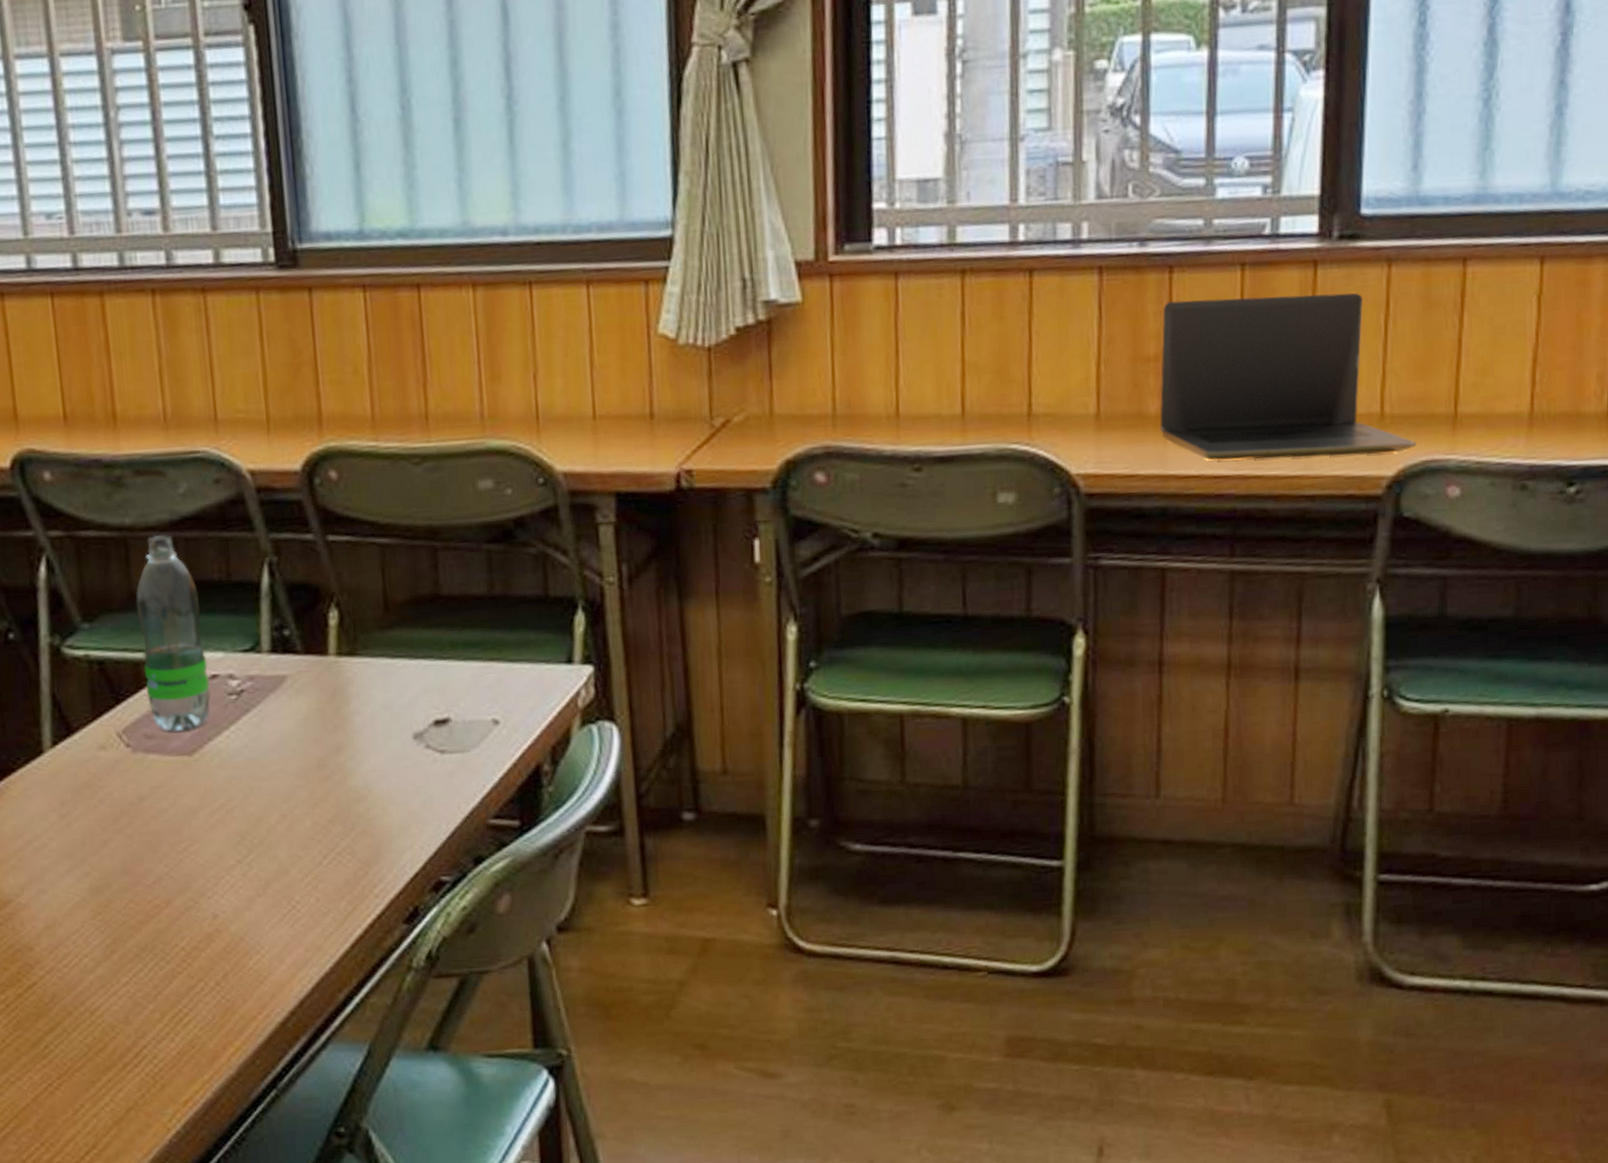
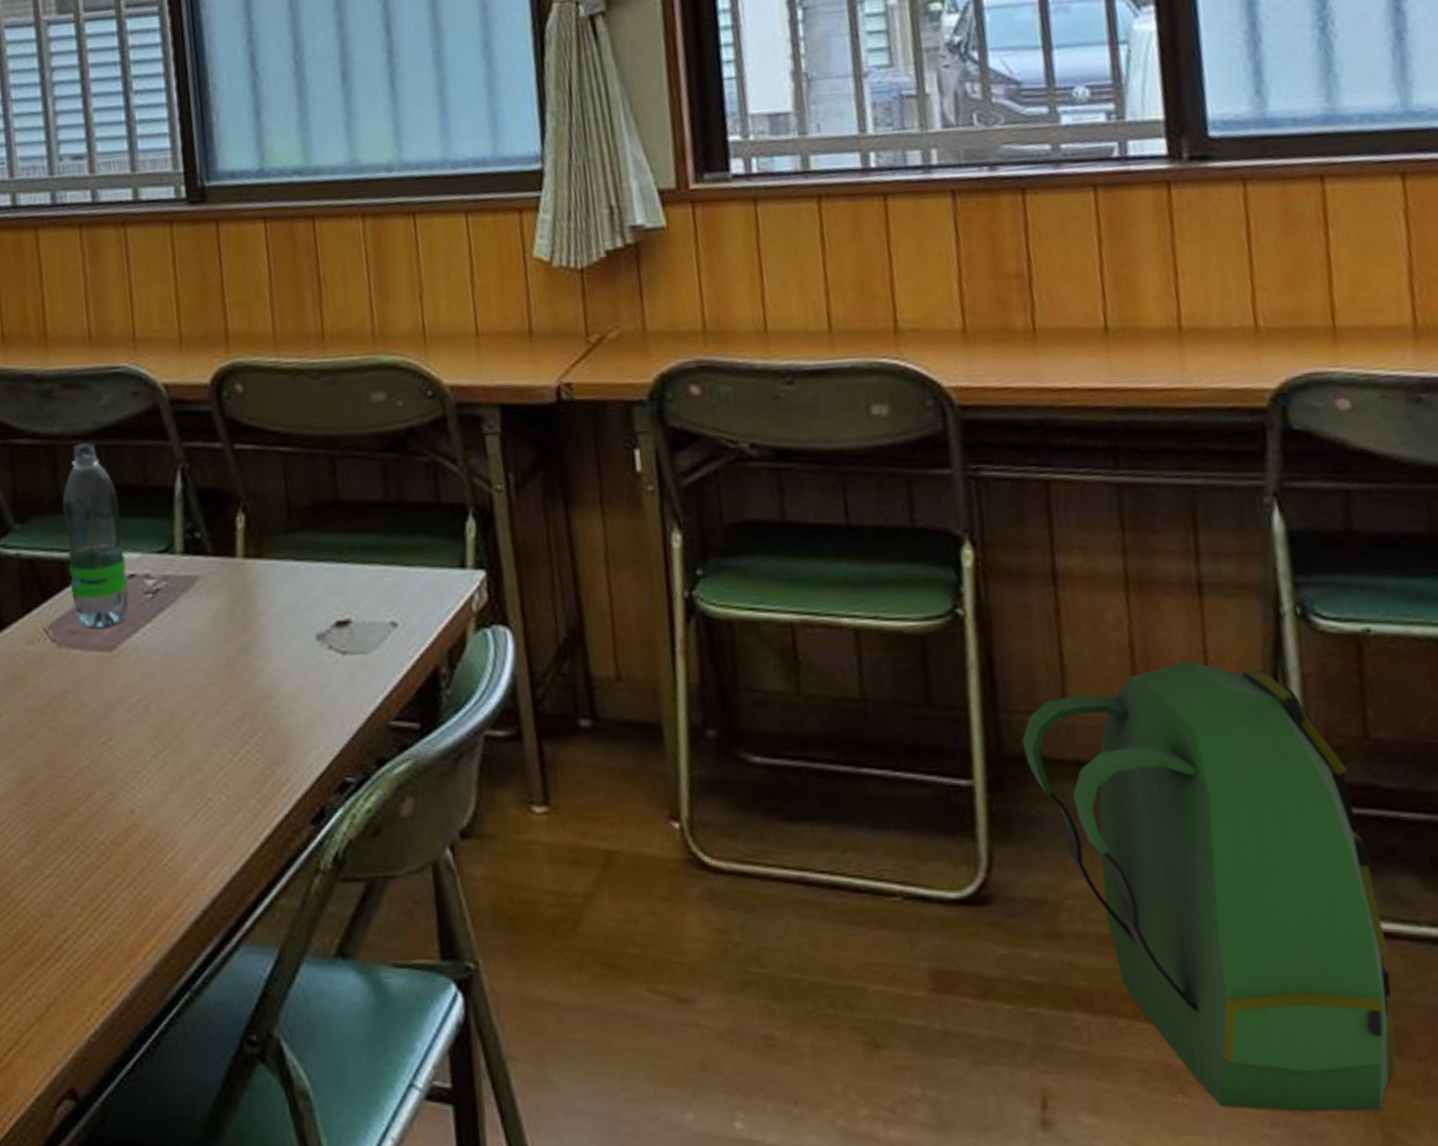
backpack: none [1114,742,1425,1147] -> present [1022,660,1396,1113]
laptop computer: present [1159,293,1417,461] -> none [1019,211,1298,374]

